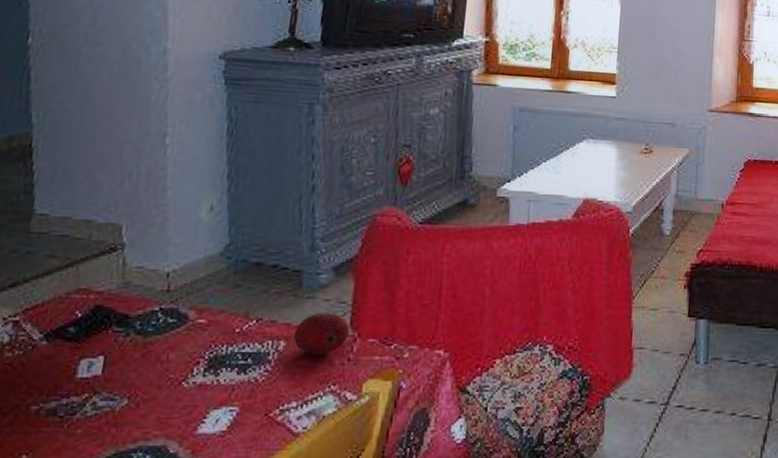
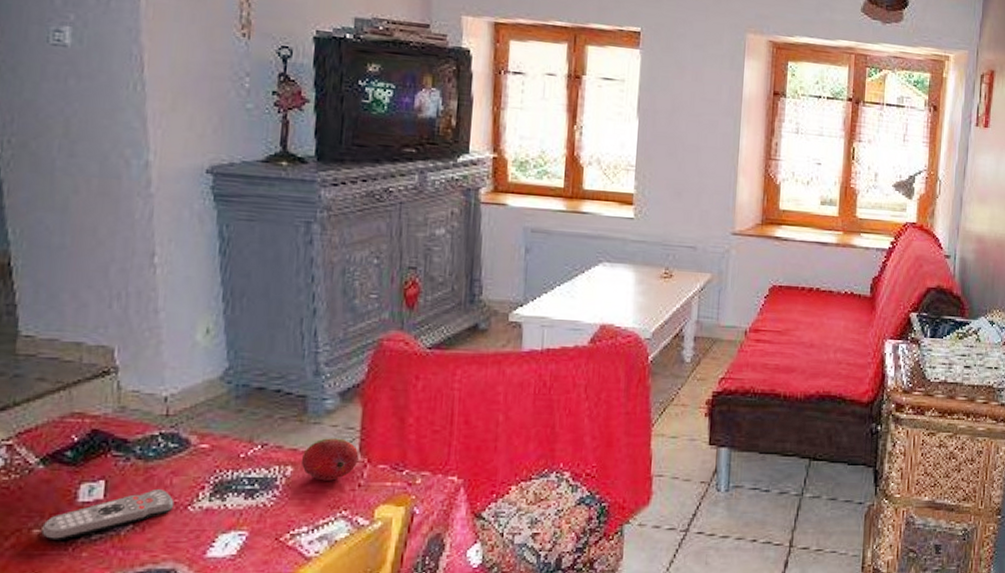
remote control: none [39,364,170,417] -> present [42,488,175,541]

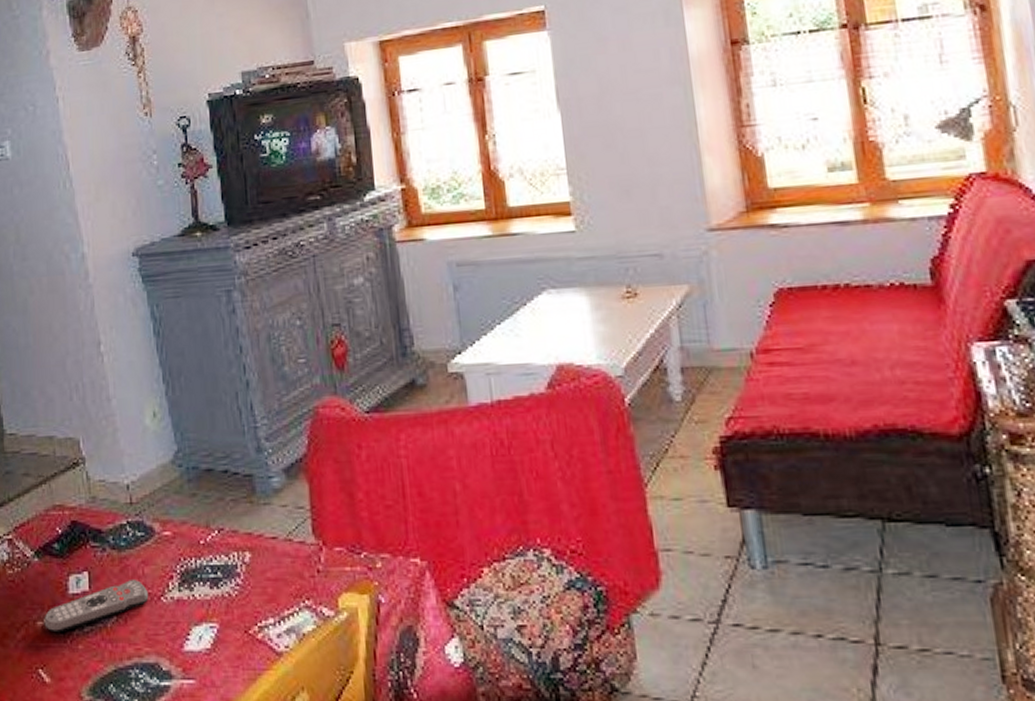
fruit: present [300,438,359,481] -> none [257,519,314,567]

